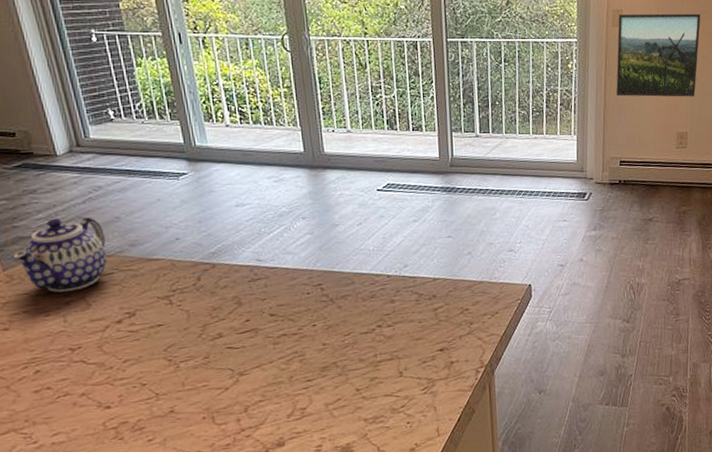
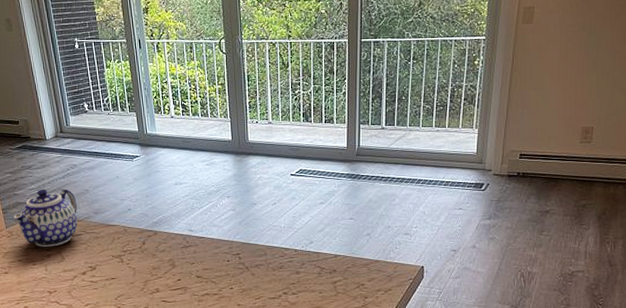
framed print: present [616,13,701,97] -> none [521,7,618,92]

